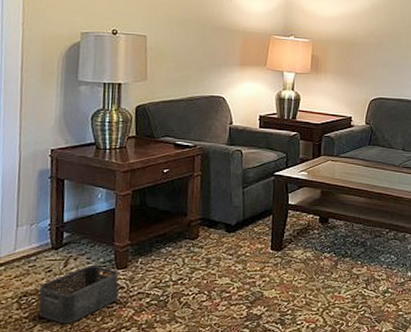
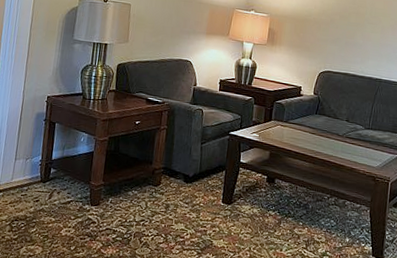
storage bin: present [38,265,119,324] -> none [25,199,92,249]

